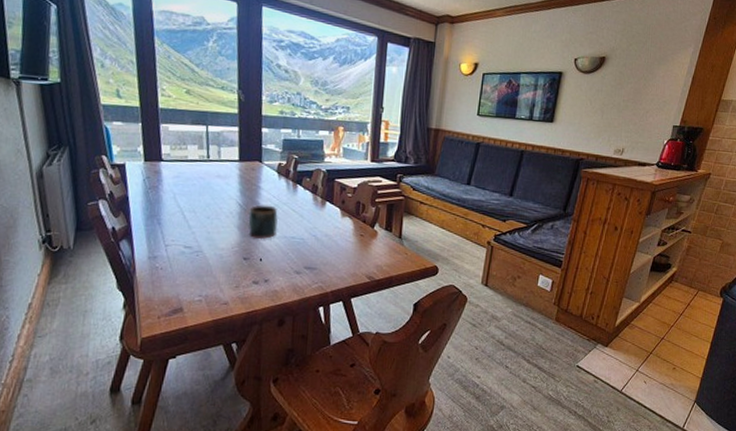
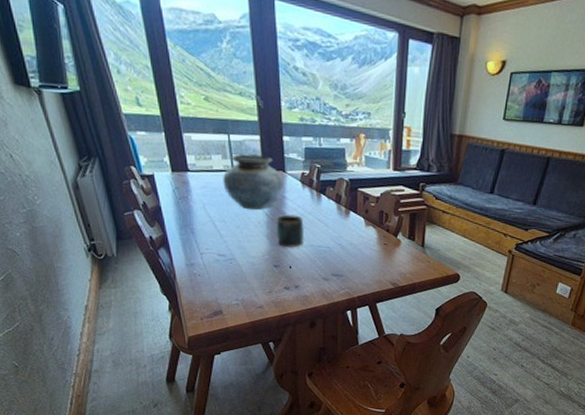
vase: none [196,144,261,201] -> present [223,154,285,211]

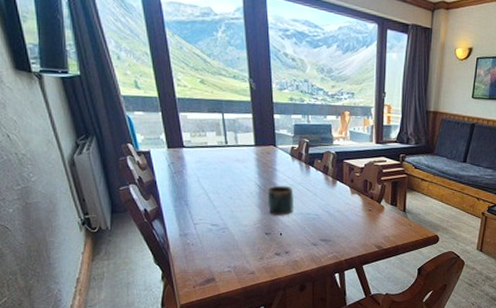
vase: present [223,154,285,211] -> none [217,131,275,182]

